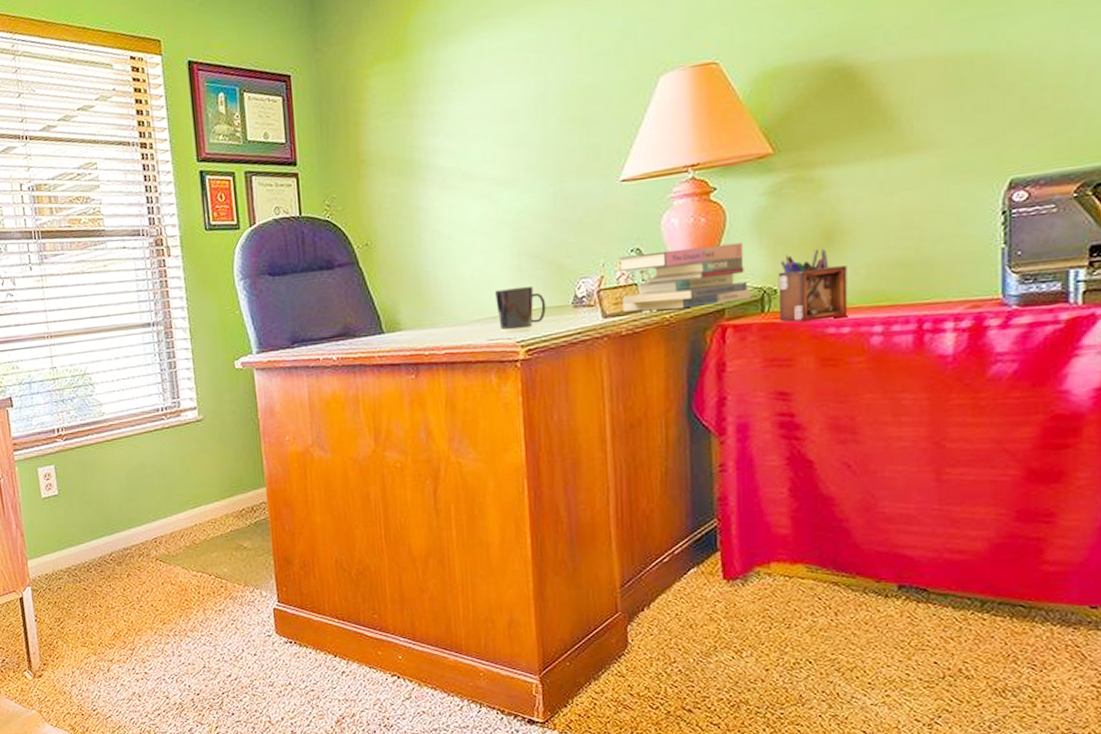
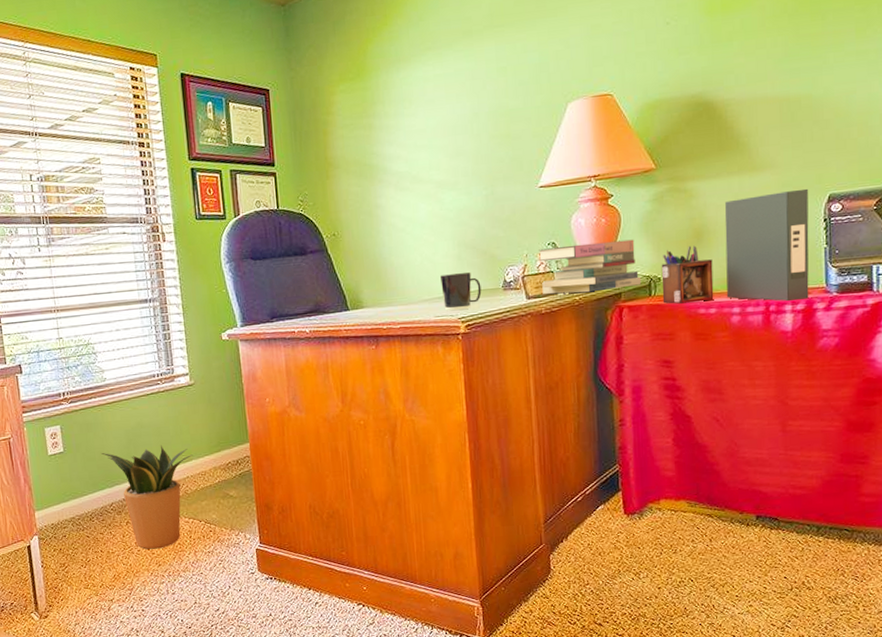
potted plant: none [99,488,202,605] -> present [101,445,193,550]
binder: none [864,172,982,318] -> present [724,188,809,302]

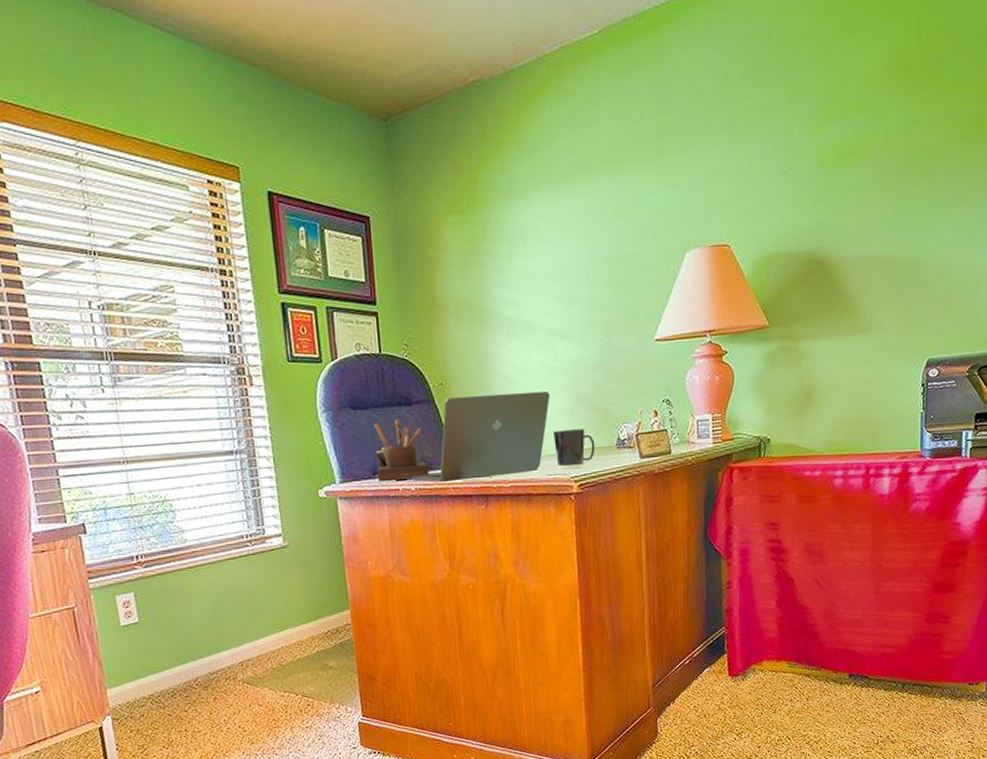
potted plant: present [101,445,193,550] -> none [183,613,288,727]
desk organizer: none [271,267,323,326] -> present [373,419,429,483]
laptop: none [307,237,437,326] -> present [412,390,550,483]
books: present [539,239,642,295] -> none [653,398,752,454]
desk organizer: present [661,245,714,305] -> none [771,406,819,467]
binder: present [724,188,809,302] -> none [830,352,910,466]

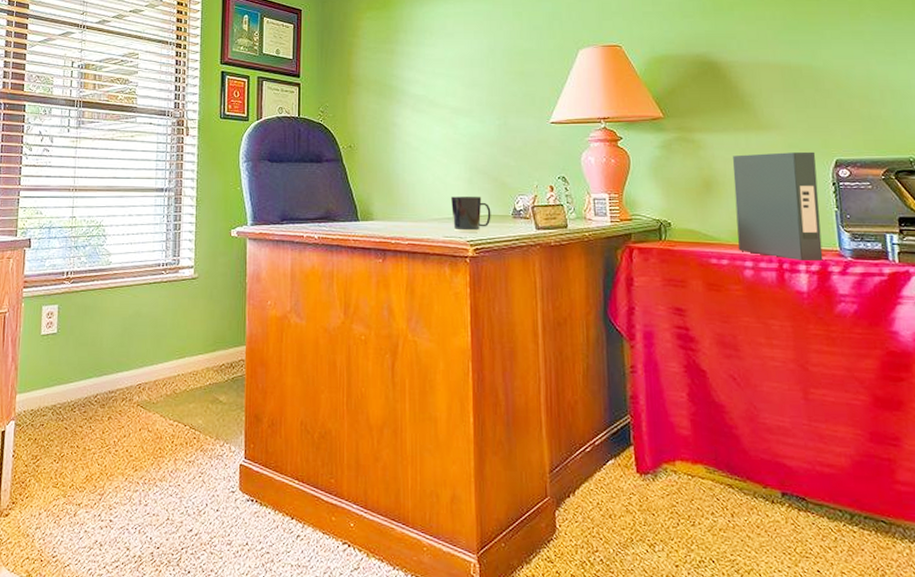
desk organizer: present [373,419,429,483] -> none [285,173,332,229]
laptop: present [412,390,550,483] -> none [316,158,449,235]
binder: none [830,352,910,466] -> present [733,151,823,262]

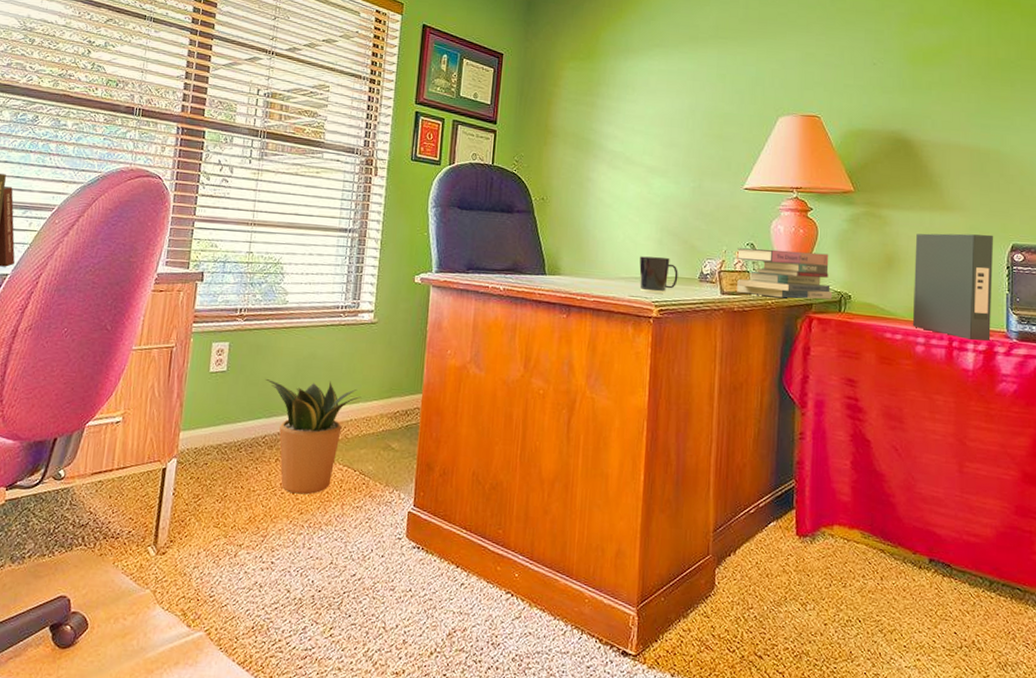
potted plant: none [95,337,187,451] -> present [266,378,362,495]
books: none [549,181,652,230] -> present [737,248,833,300]

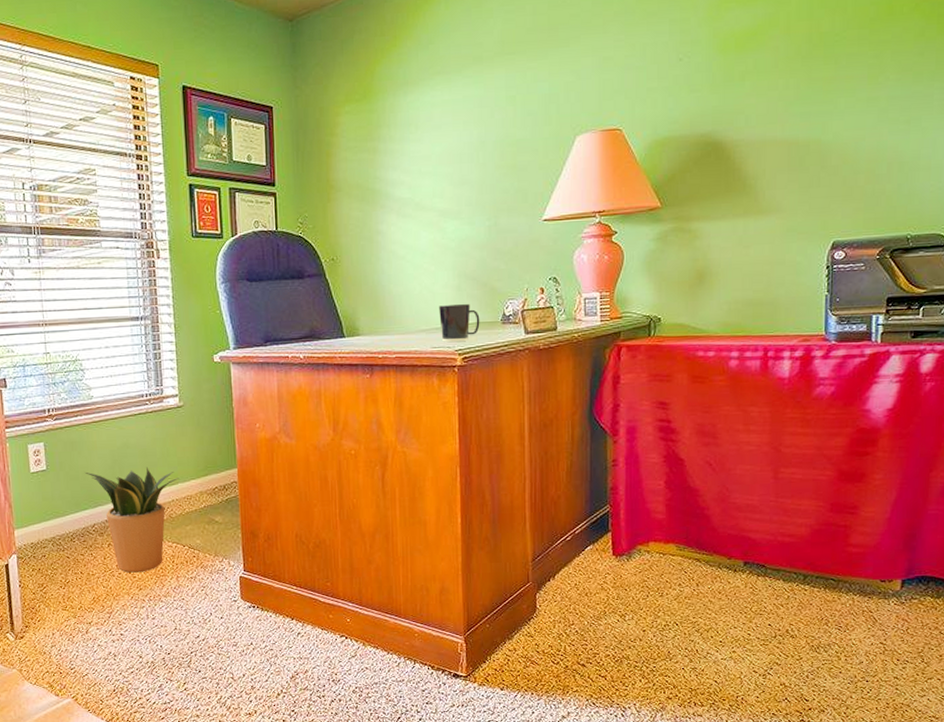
books: present [737,248,833,300] -> none [540,278,642,330]
binder: present [912,233,994,341] -> none [725,234,813,348]

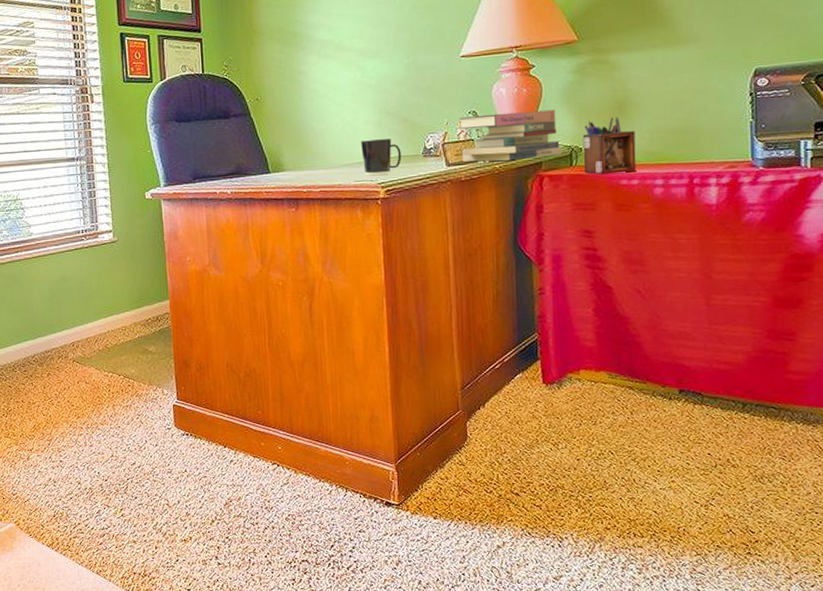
potted plant: present [85,467,179,573] -> none [26,299,114,401]
books: none [540,278,642,330] -> present [459,109,563,162]
desk organizer: none [661,287,714,347] -> present [582,117,636,175]

